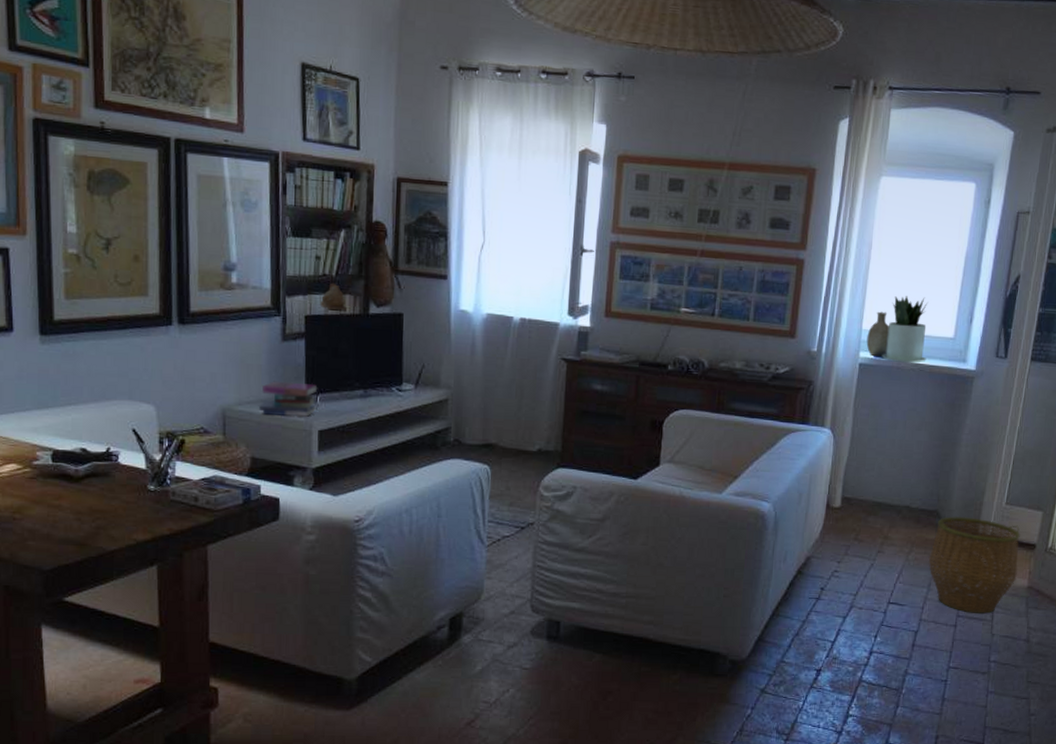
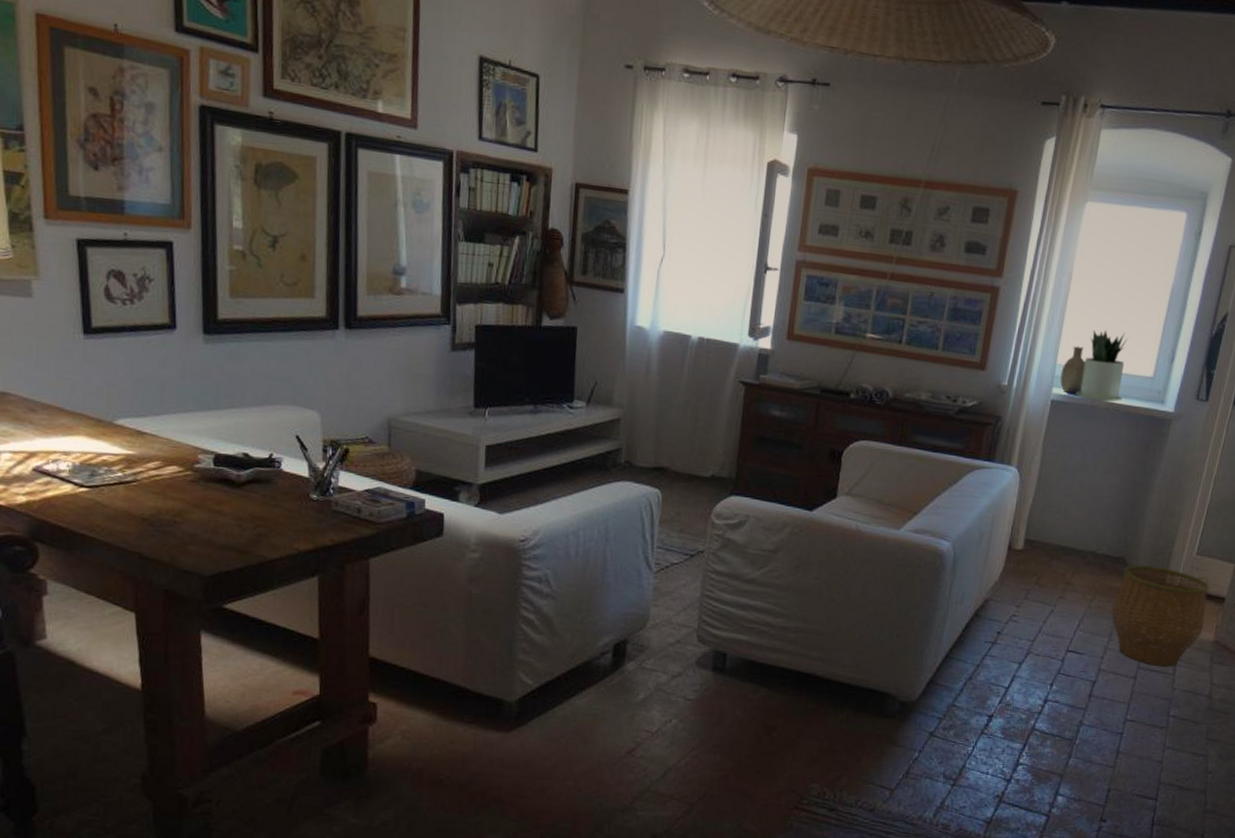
books: present [259,381,318,418] -> none [426,392,487,432]
decorative figurine: present [320,282,347,311] -> none [491,291,519,321]

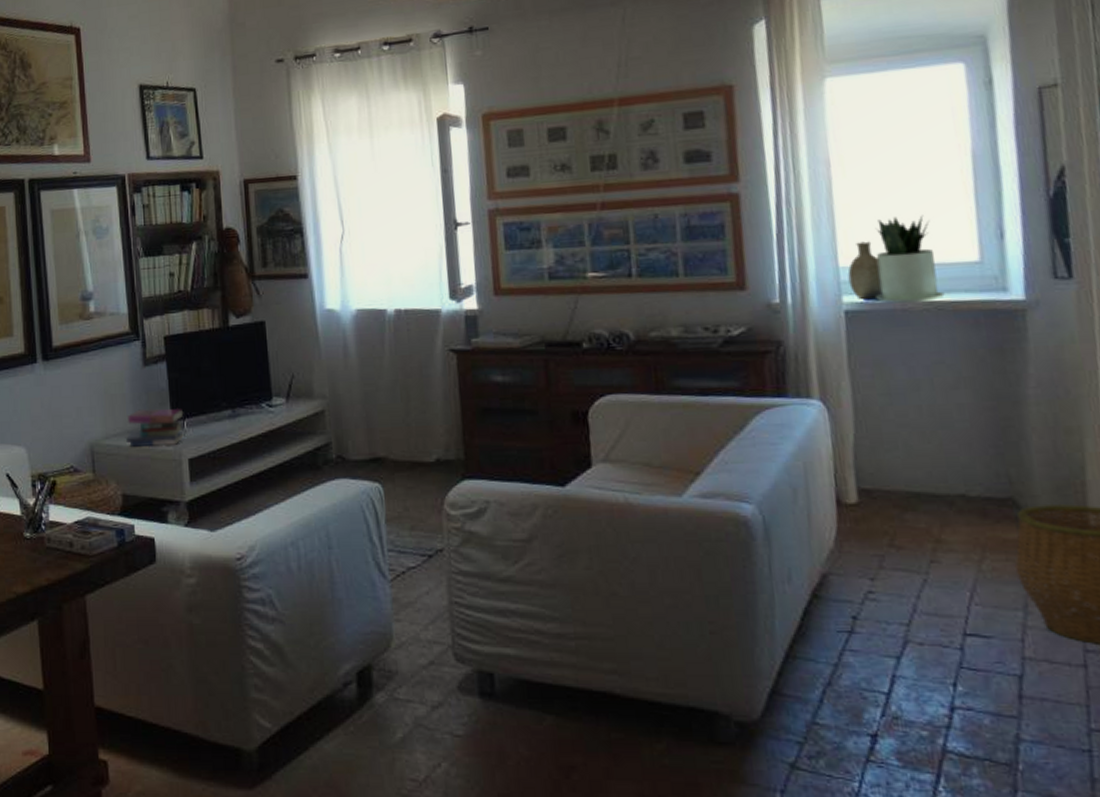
books: none [426,392,487,432] -> present [126,407,184,447]

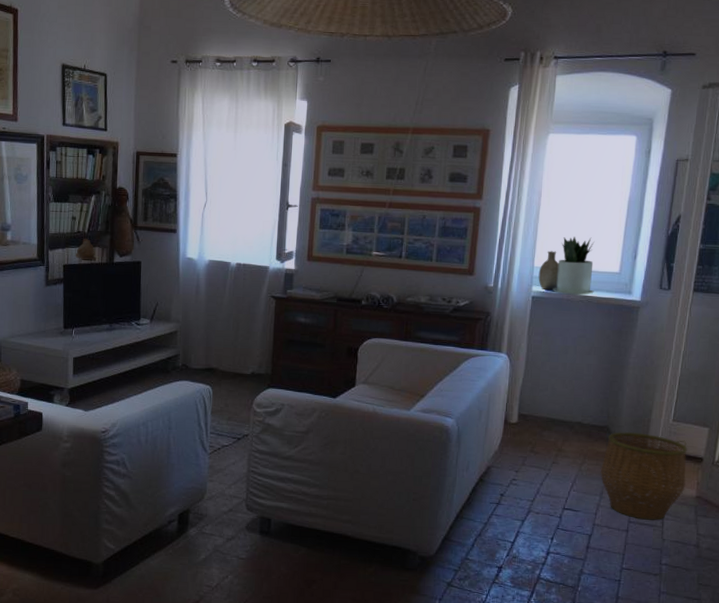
books: present [126,407,184,447] -> none [27,318,73,348]
decorative figurine: none [177,298,205,328] -> present [75,238,96,260]

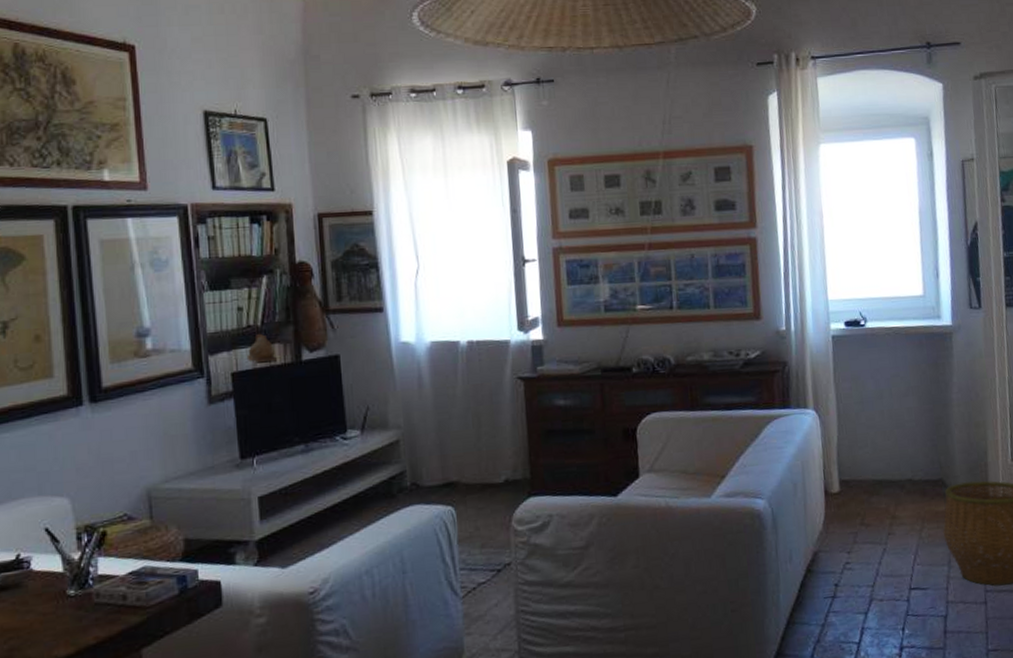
decorative vase: present [538,251,560,290] -> none [834,279,858,326]
planter: present [553,236,595,296] -> none [854,258,900,330]

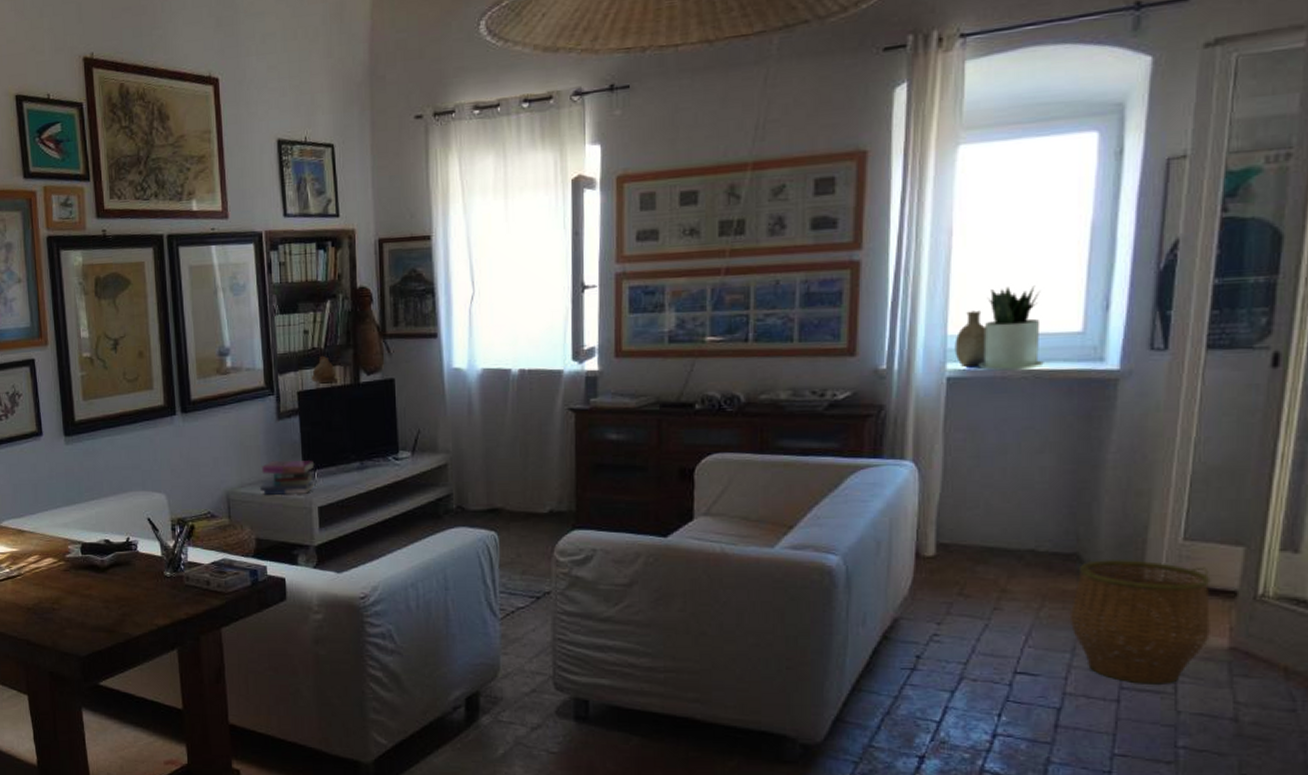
books: none [189,445,253,489] -> present [260,459,315,496]
decorative vase: none [834,279,858,326] -> present [955,310,987,366]
planter: none [854,258,900,330] -> present [978,285,1044,372]

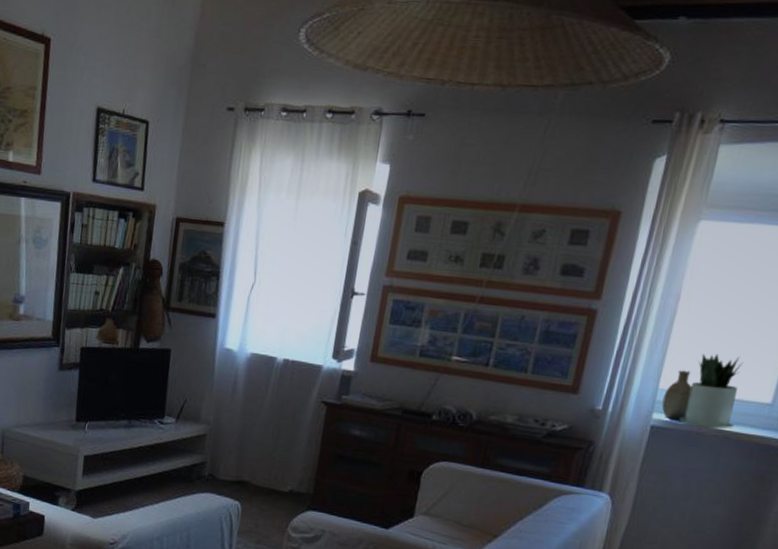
books: present [260,459,315,496] -> none [34,407,87,443]

